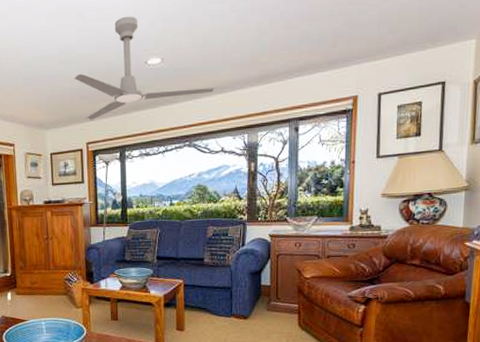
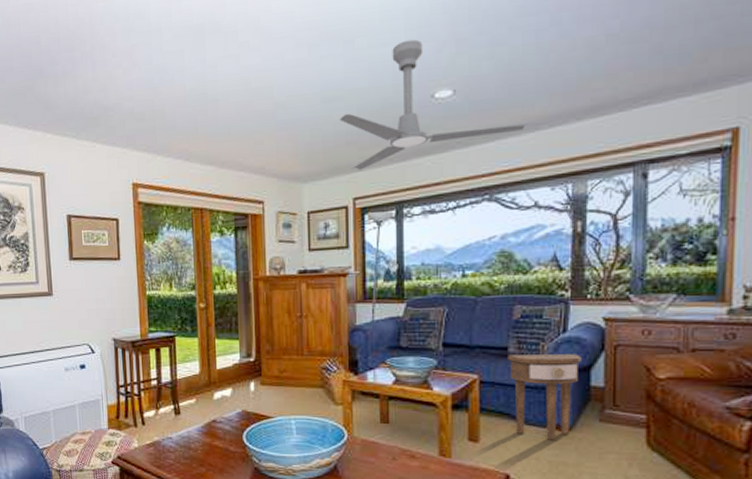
side table: none [204,262,255,326] -> present [508,354,581,440]

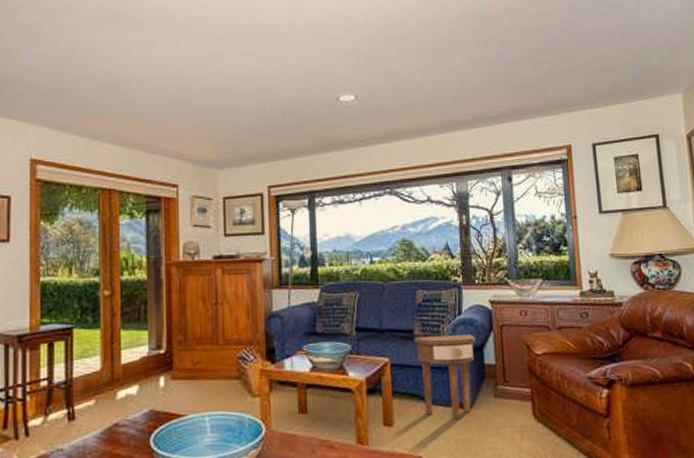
ceiling fan: present [339,39,526,170] -> none [253,49,417,160]

